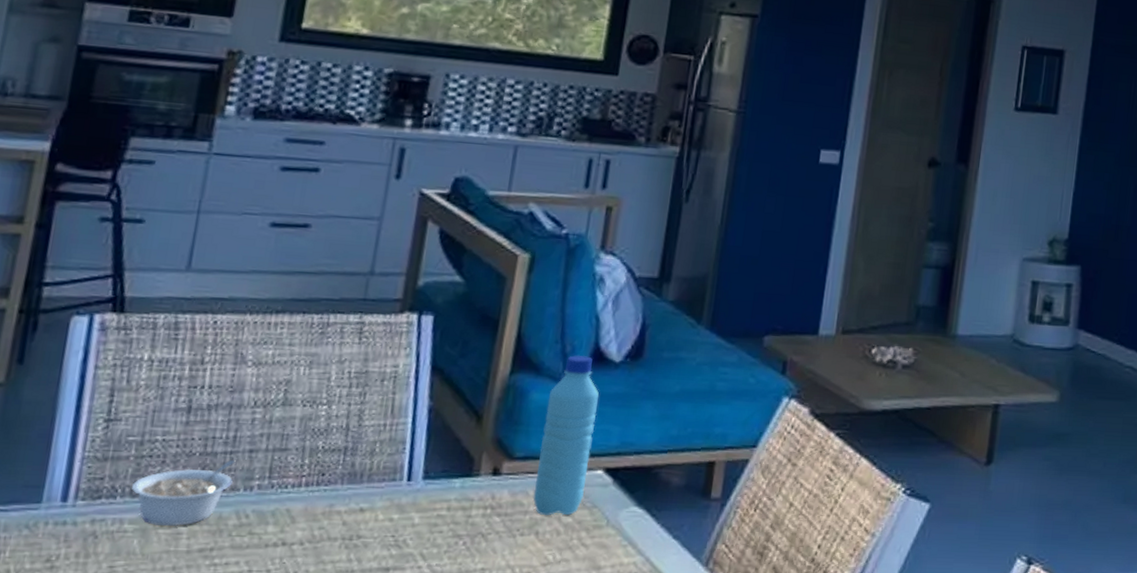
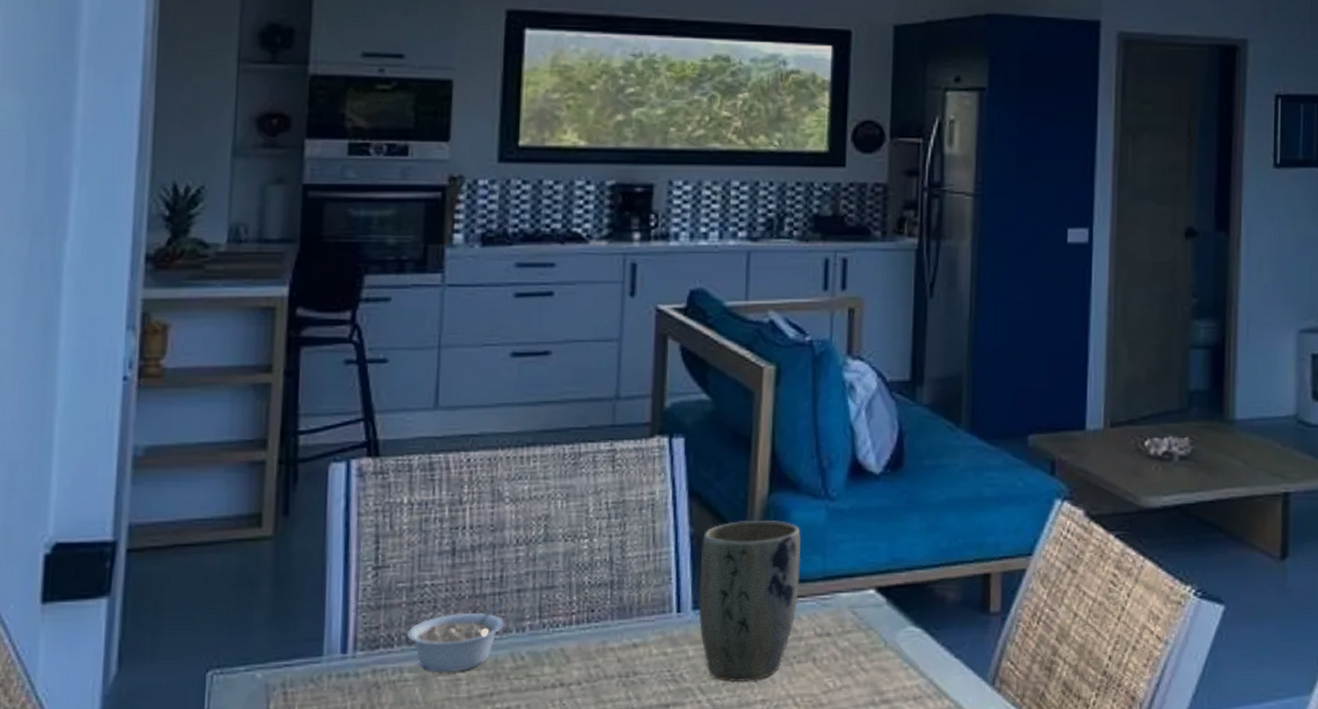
plant pot: none [427,397,538,551] -> present [698,520,802,683]
water bottle: present [533,354,600,516] -> none [806,468,863,641]

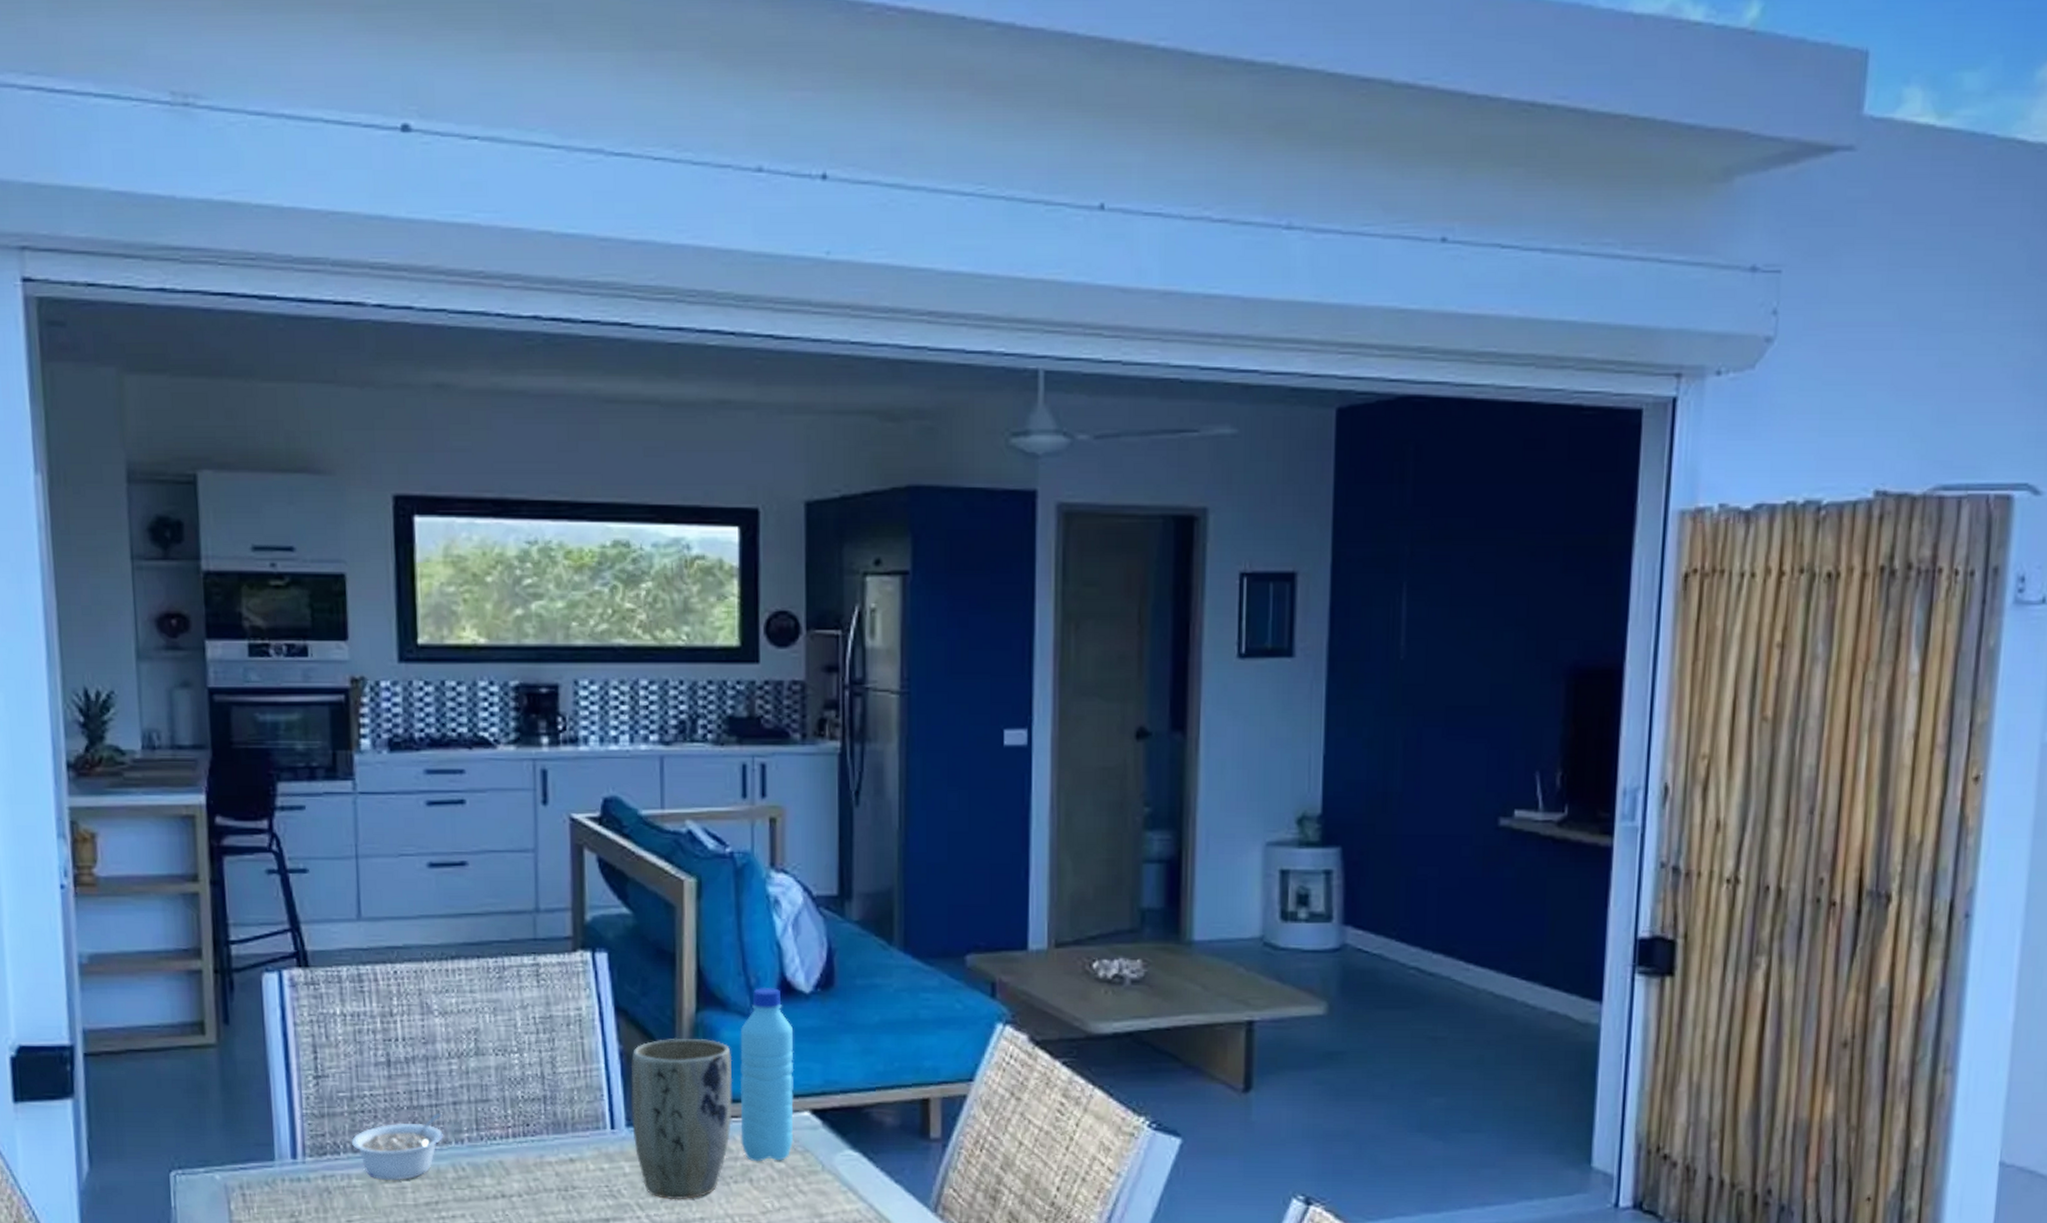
water bottle: none [806,468,863,641] -> present [739,987,794,1162]

